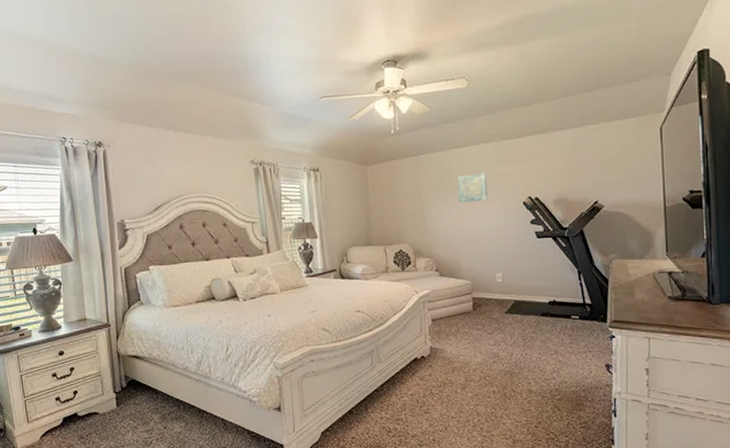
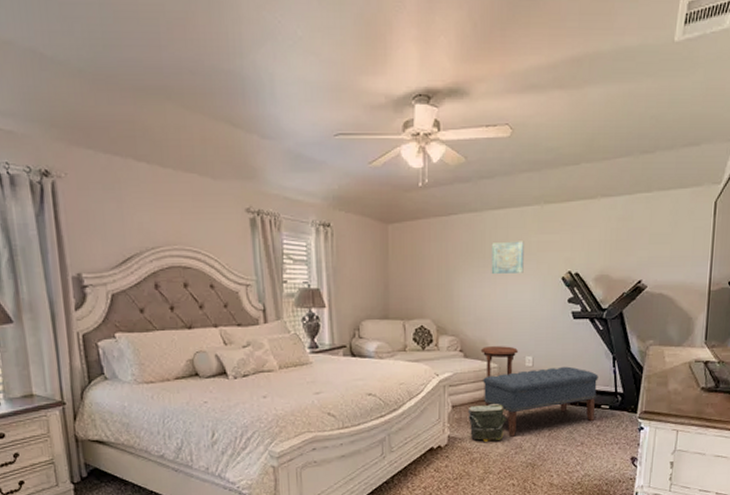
bag: none [446,317,483,352] -> present [467,404,507,442]
side table: none [454,264,489,293] -> present [480,346,519,377]
bench: none [458,281,566,347] -> present [483,366,598,437]

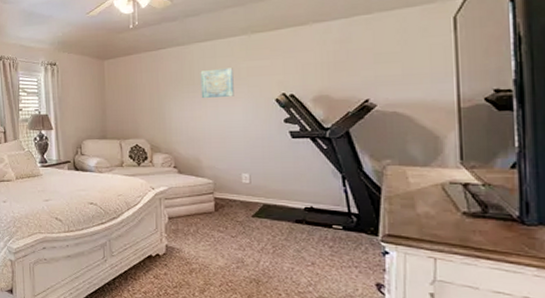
bag: present [467,404,507,442] -> none [184,218,226,254]
side table: present [480,346,519,377] -> none [194,163,234,192]
bench: present [483,366,598,437] -> none [198,184,326,251]

